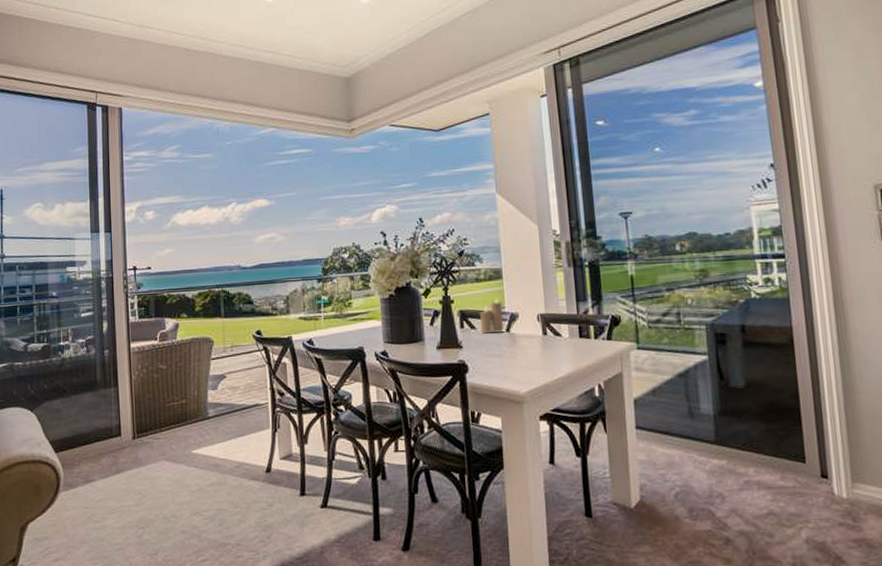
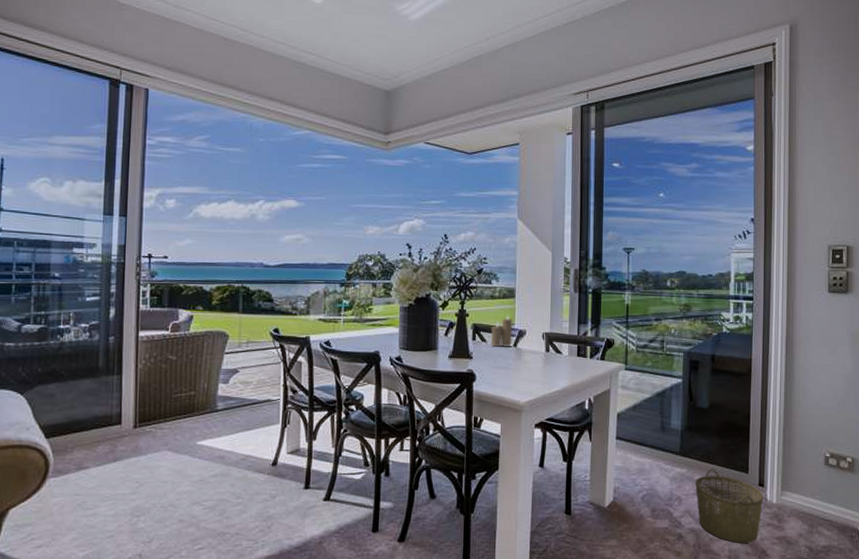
basket: none [738,458,830,547] -> present [695,468,764,543]

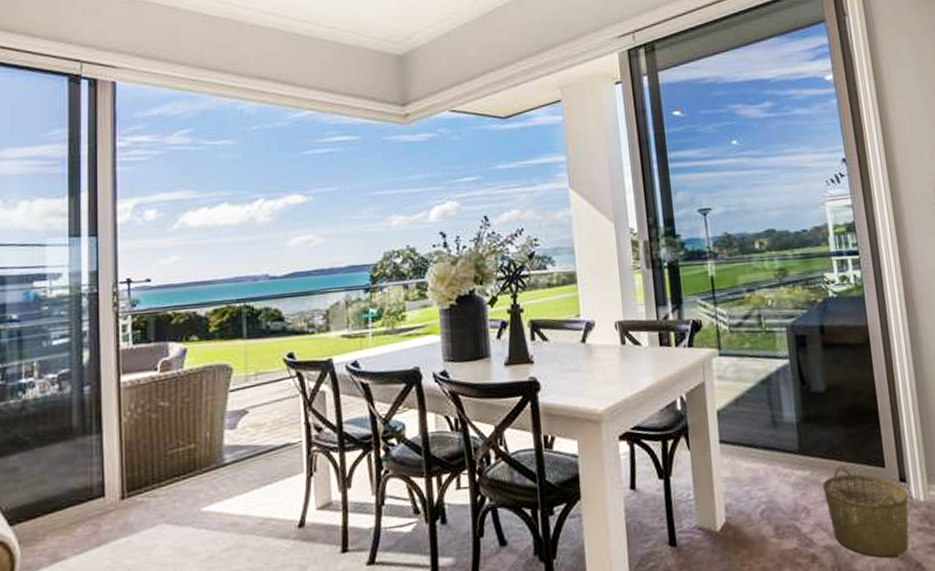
candle: present [491,315,513,347] -> none [553,305,580,346]

